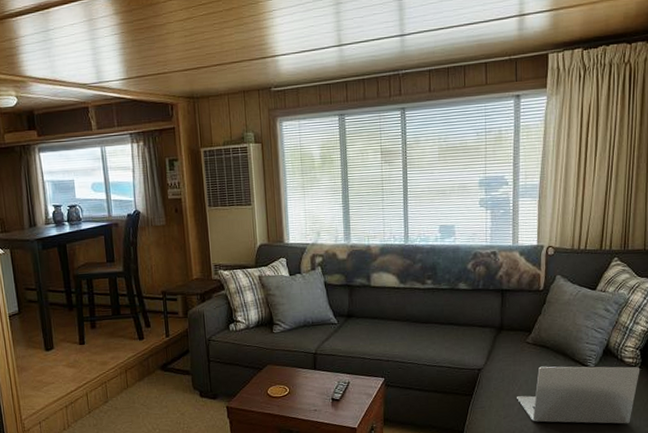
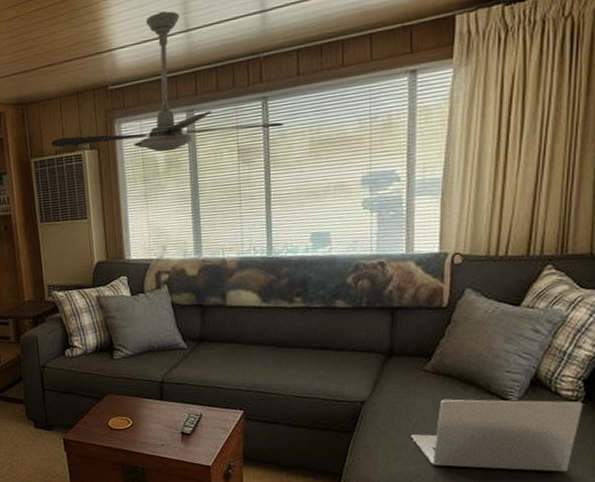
ceiling fan: none [219,27,418,150] -> present [51,11,283,152]

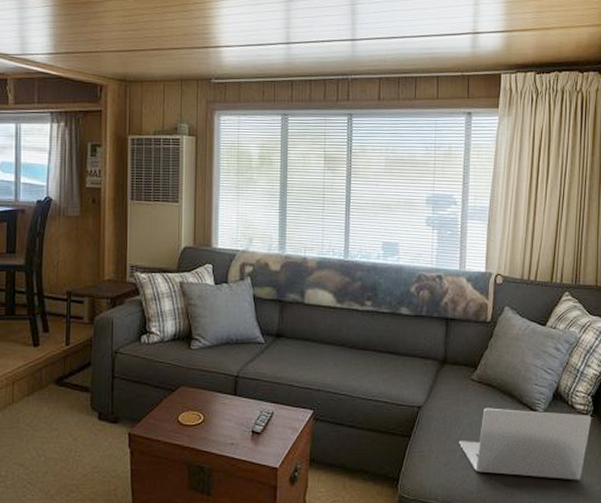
ceiling fan: present [51,11,283,152] -> none [150,22,364,149]

